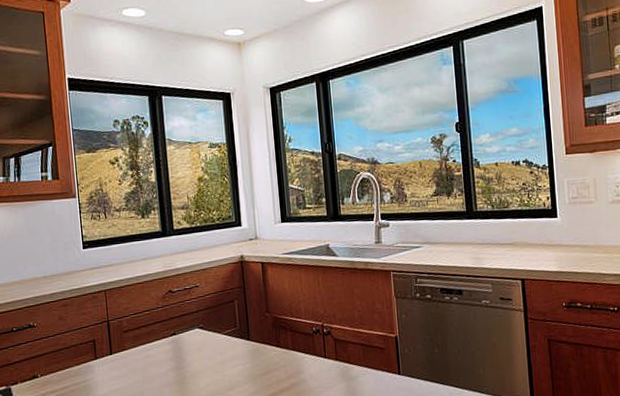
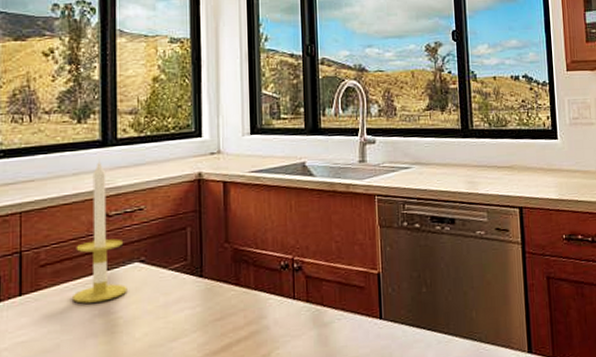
candle: none [149,247,192,361] -> present [73,160,127,304]

